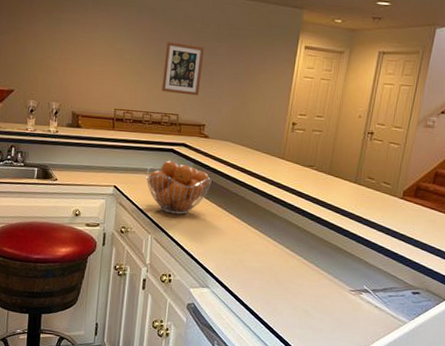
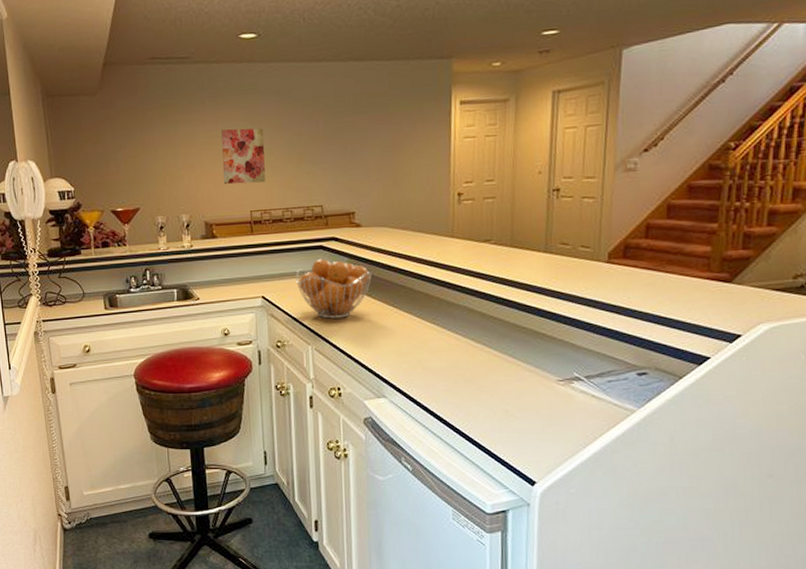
wall art: none [94,32,137,86] -> present [221,128,266,185]
wall art: present [162,42,205,96] -> none [298,124,343,183]

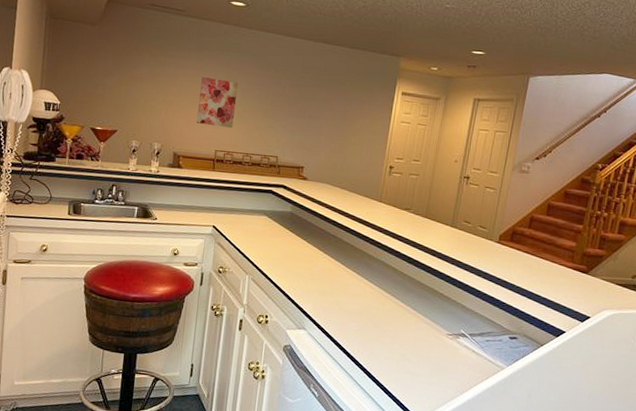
fruit basket: present [296,258,372,319] -> none [244,201,310,256]

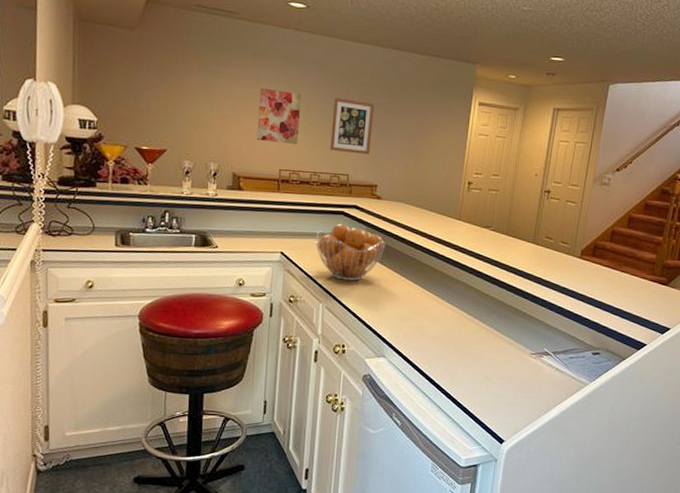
fruit basket: none [244,201,310,256] -> present [315,223,386,281]
wall art: none [262,86,305,139] -> present [330,97,375,155]

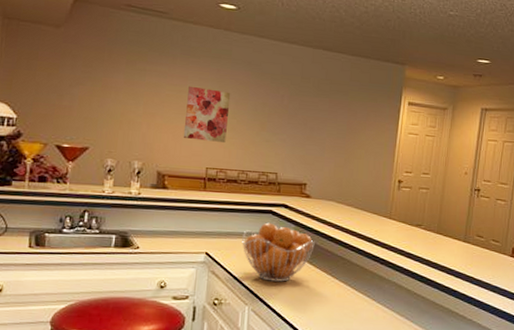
wall art: present [330,97,375,155] -> none [259,96,305,153]

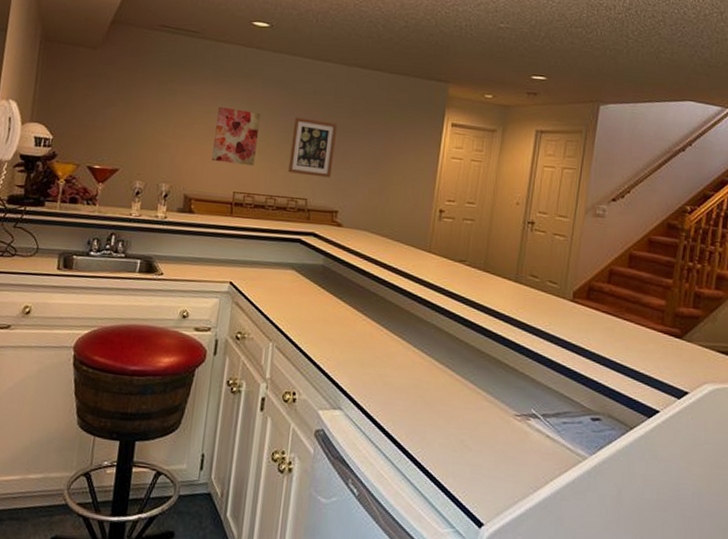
fruit basket: present [242,222,315,282] -> none [267,252,346,318]
wall art: none [259,96,305,153] -> present [288,117,338,178]

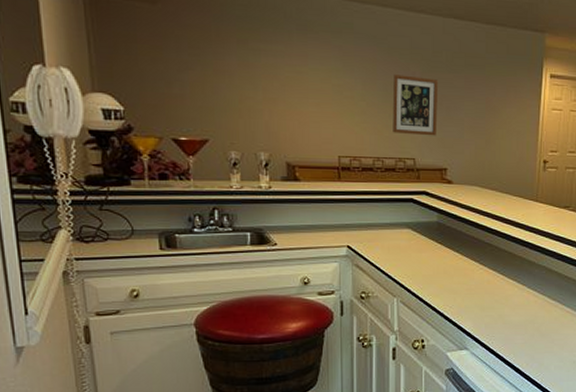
wall art: present [211,106,261,166] -> none [309,66,357,128]

